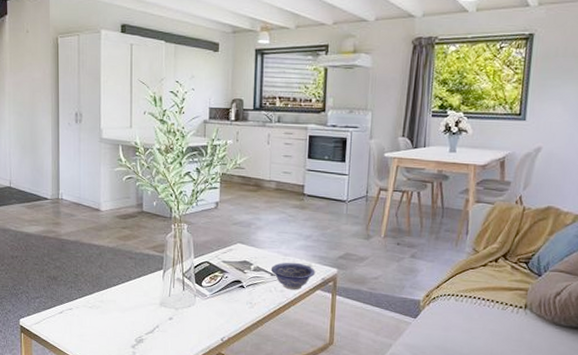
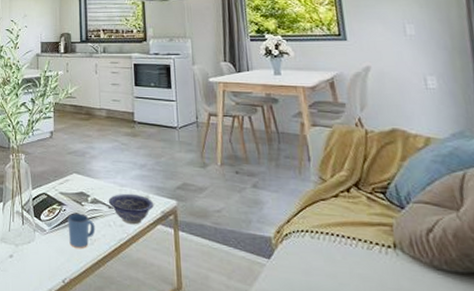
mug: none [229,280,256,312] -> present [68,213,96,249]

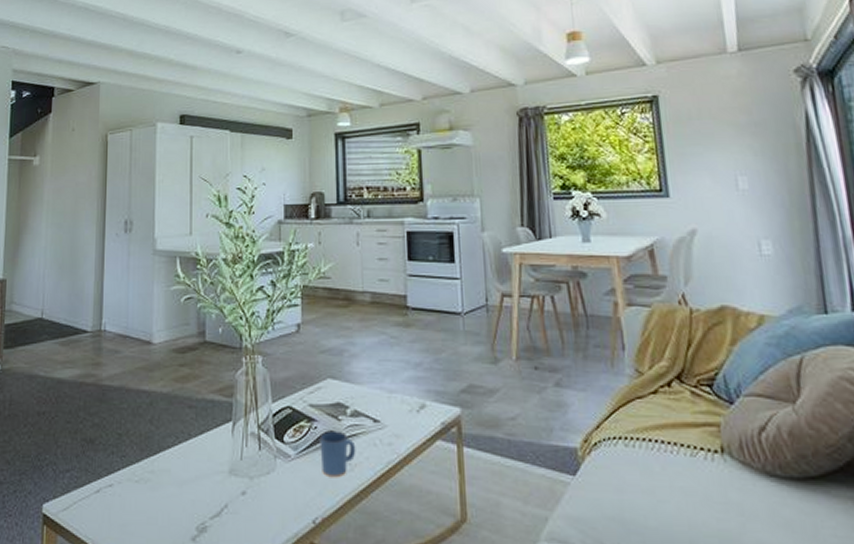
decorative bowl: present [108,193,154,225] -> none [372,401,432,442]

